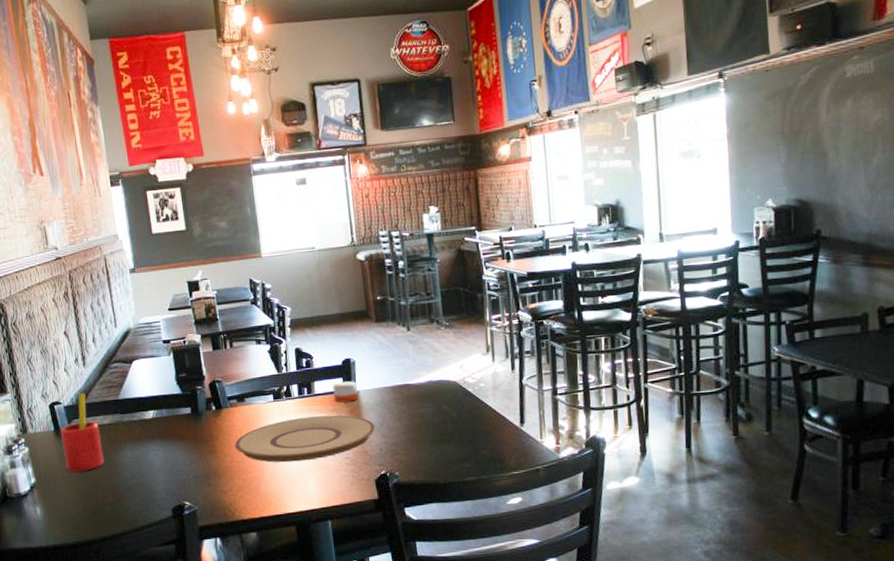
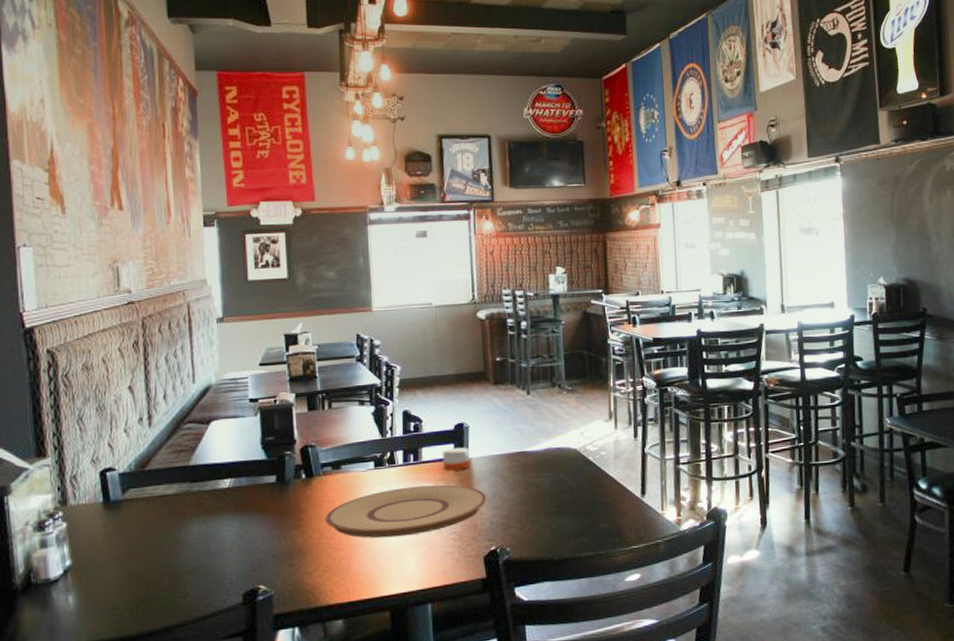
straw: present [59,392,104,473] -> none [110,456,163,553]

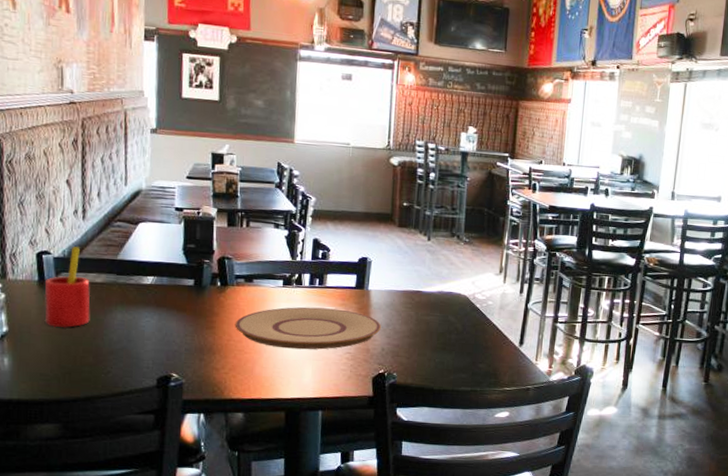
straw: none [110,456,163,553] -> present [44,246,91,328]
candle: present [442,447,471,471] -> none [344,278,370,299]

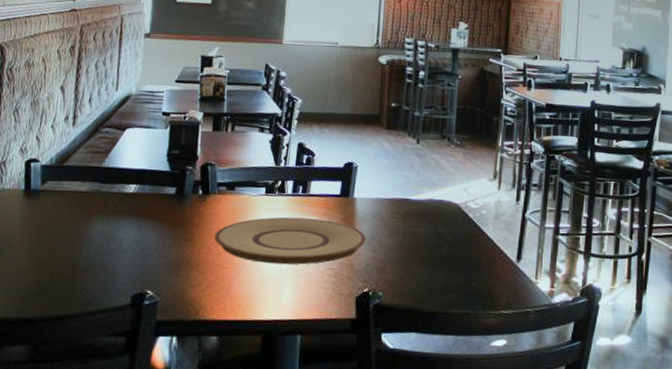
straw: present [44,246,91,328] -> none [27,153,74,240]

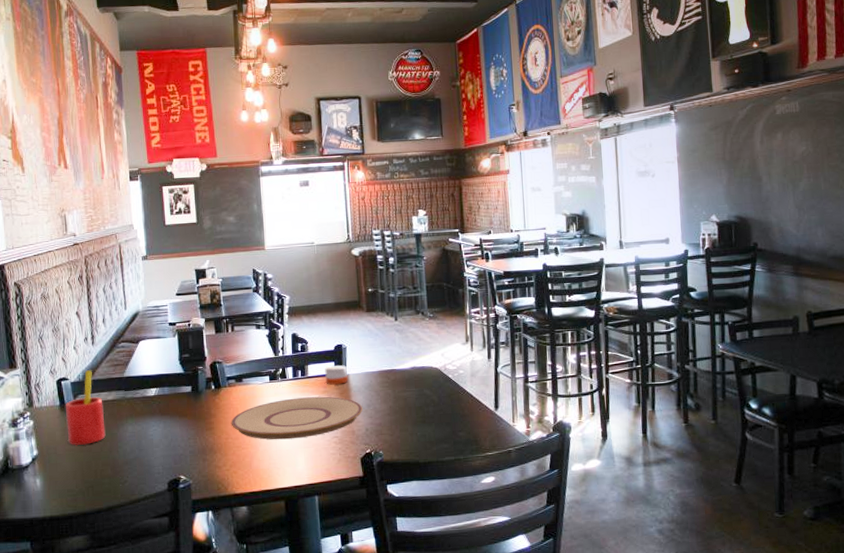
straw: none [27,153,74,240] -> present [65,369,106,446]
candle: none [328,185,356,208] -> present [325,365,348,385]

